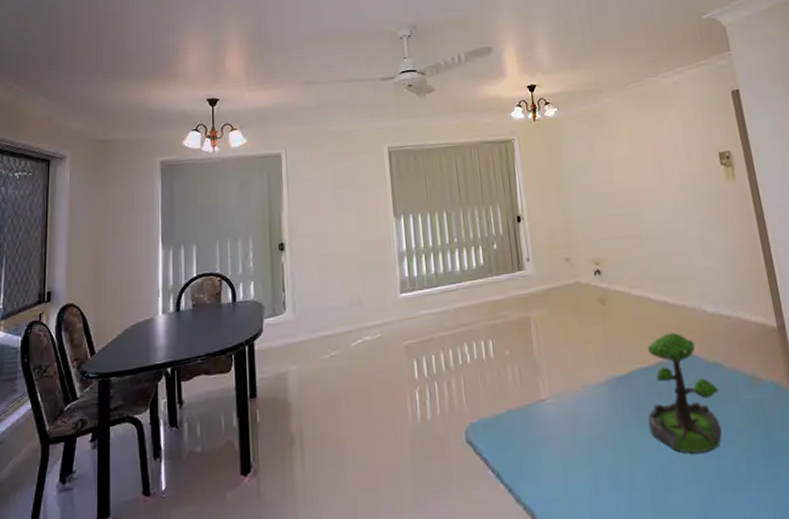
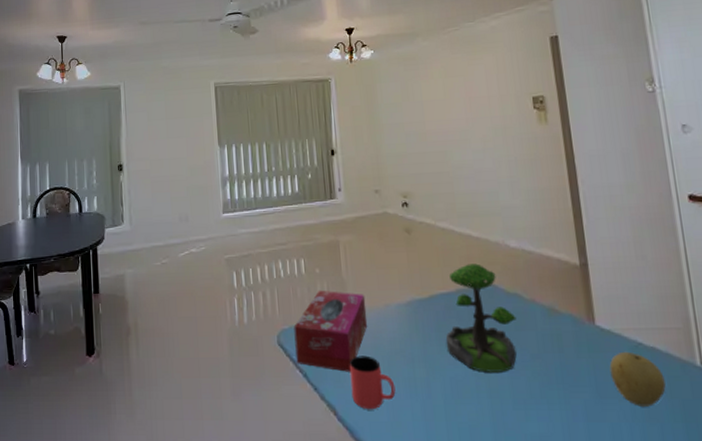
tissue box: none [483,374,565,467] -> present [294,290,368,372]
cup: none [546,446,598,510] -> present [349,356,396,410]

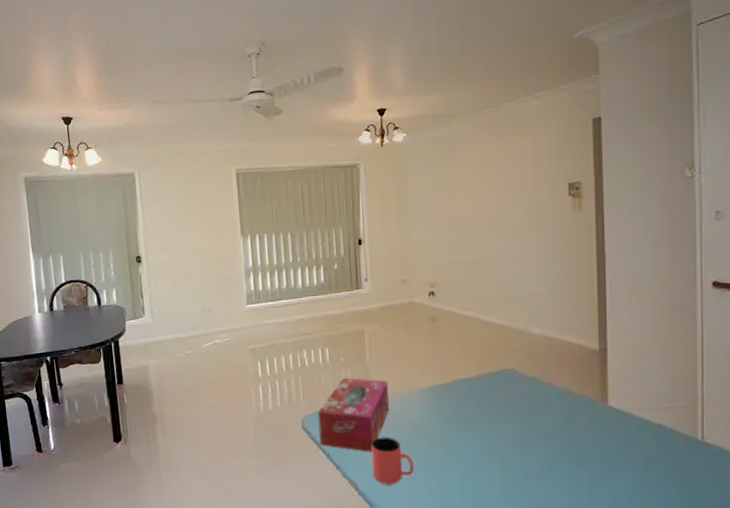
plant: present [445,263,517,372] -> none [464,350,534,450]
fruit: present [609,351,666,407] -> none [617,428,667,476]

